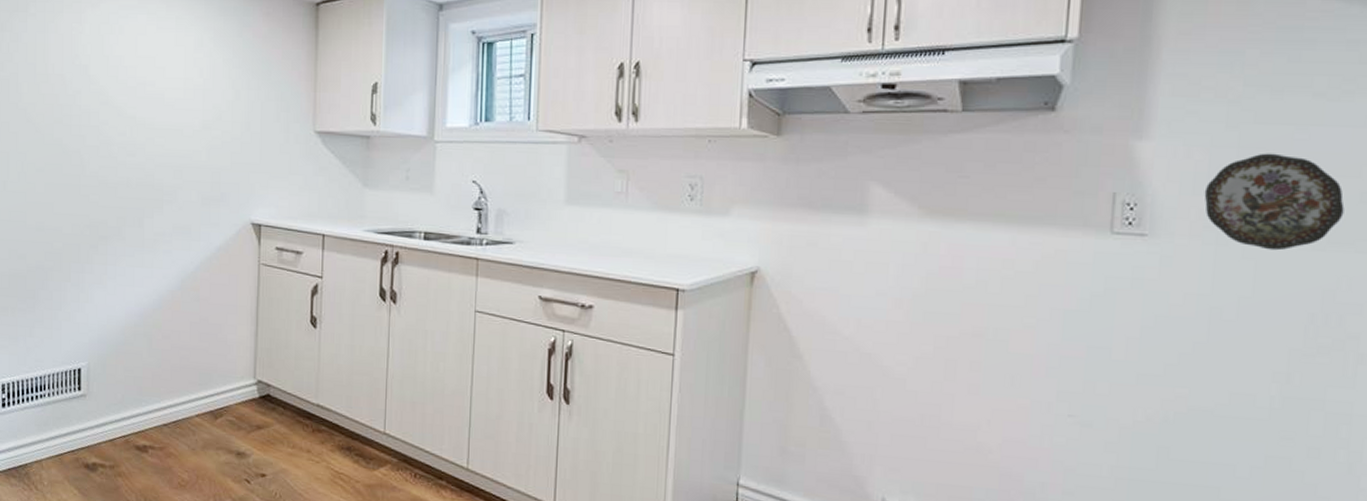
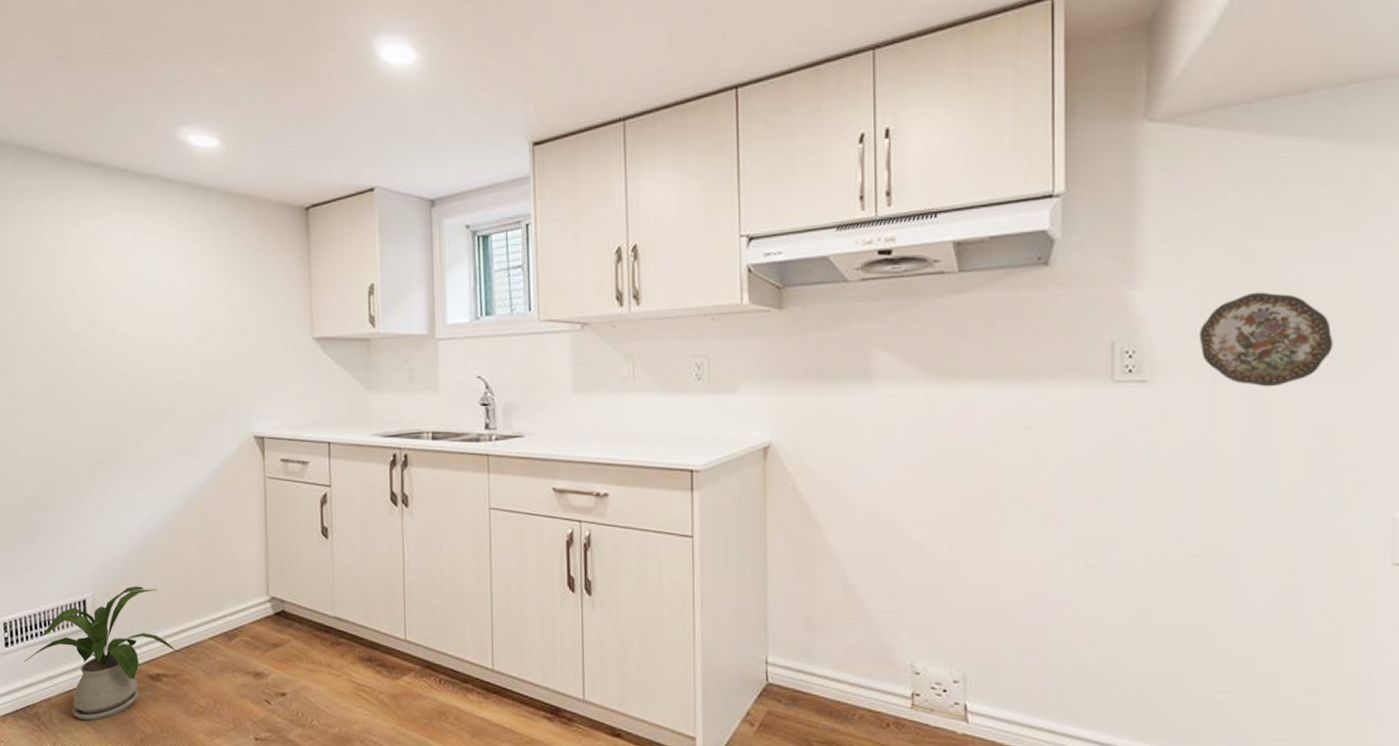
house plant: none [19,359,164,485] -> present [24,586,177,721]

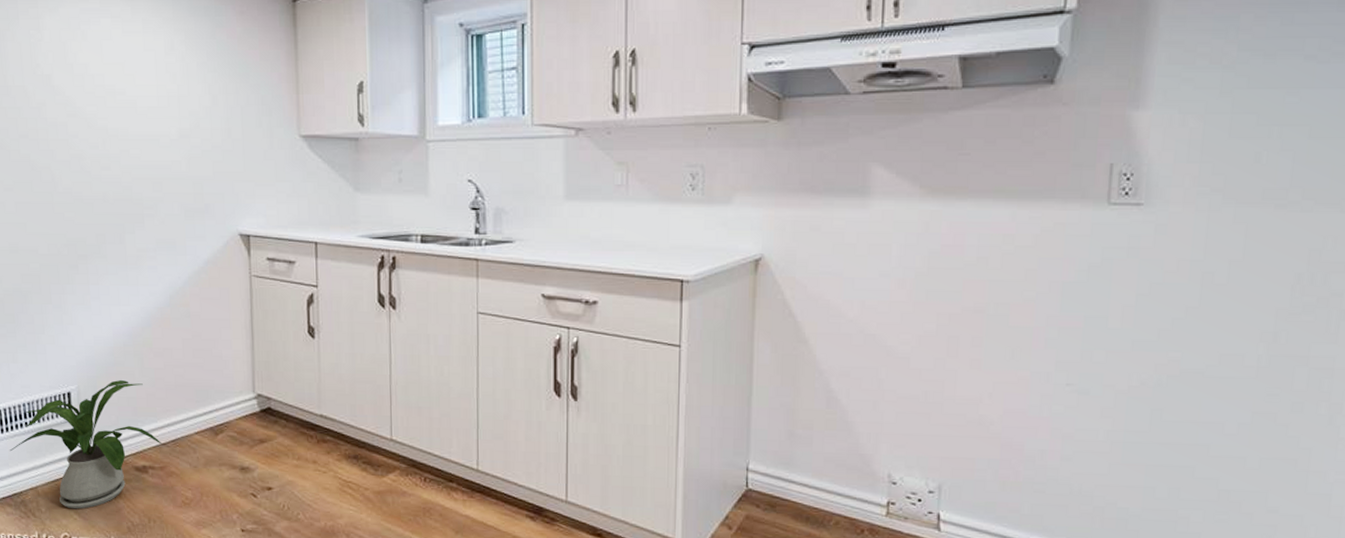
decorative plate: present [1199,292,1333,387] -> none [1198,117,1332,214]

